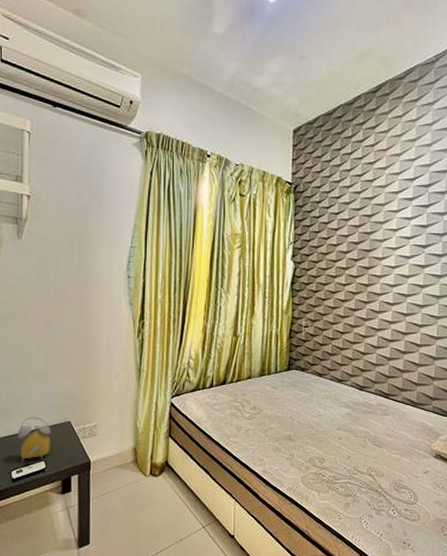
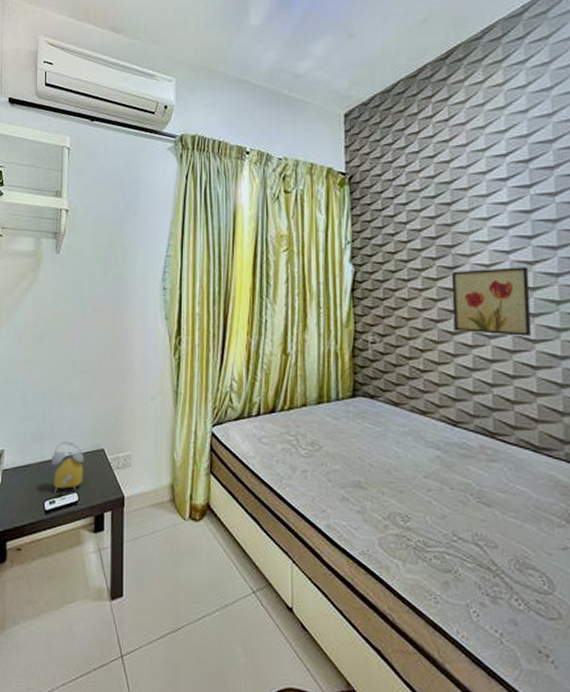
wall art: none [366,269,421,322] -> present [451,267,532,336]

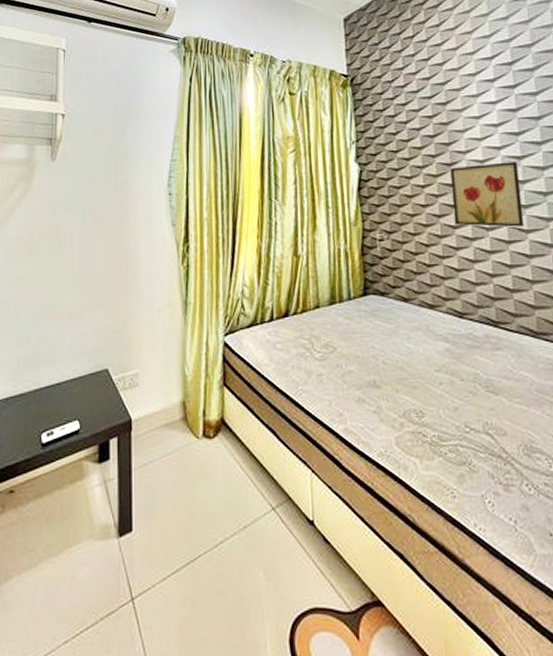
alarm clock: present [51,441,84,492] -> none [49,363,86,422]

